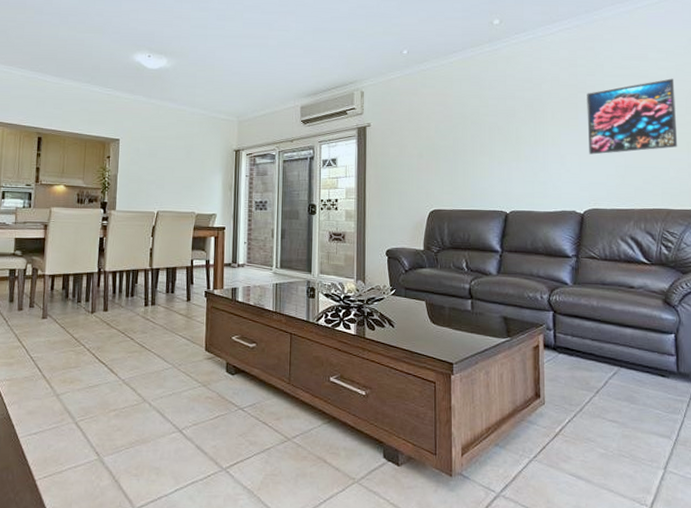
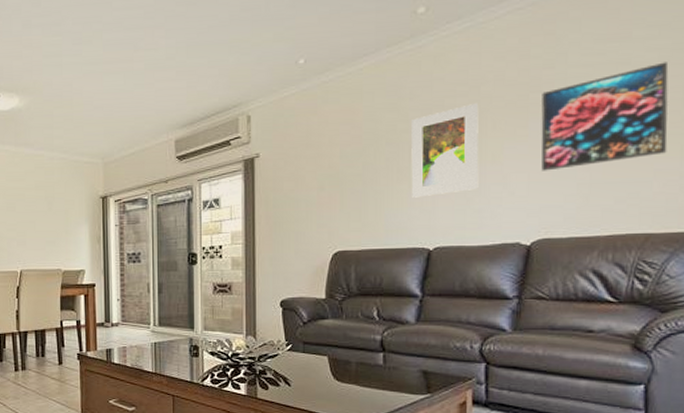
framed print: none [491,97,543,169] -> present [411,102,479,198]

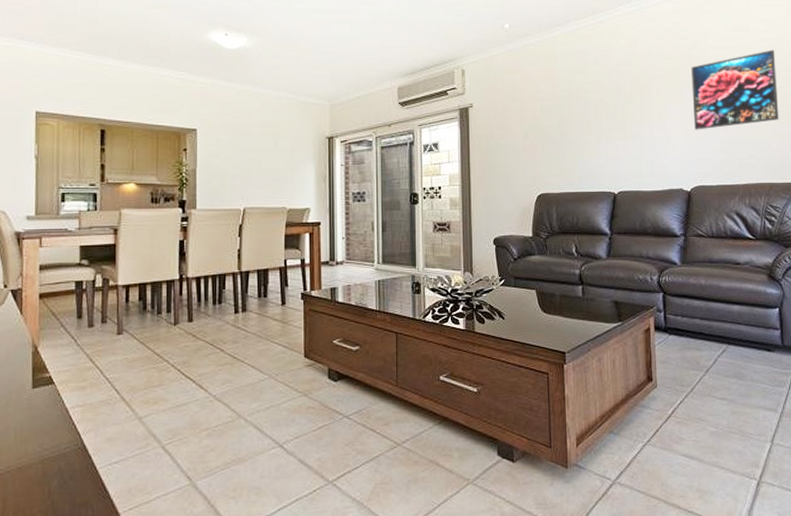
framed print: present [411,102,479,198] -> none [596,71,650,148]

